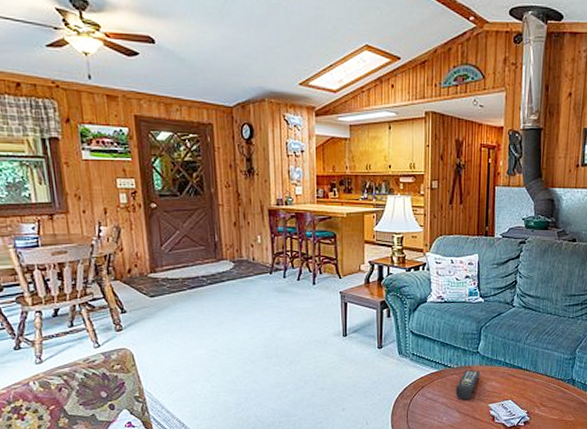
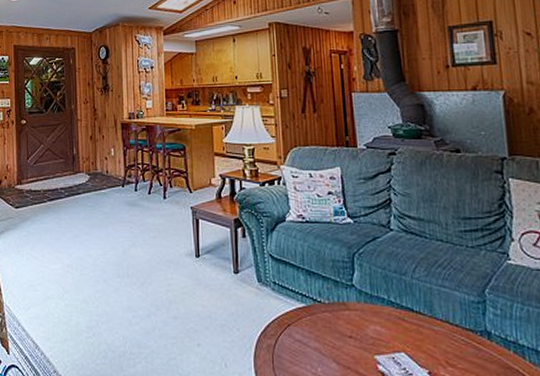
remote control: present [455,369,480,400] -> none [329,306,359,347]

